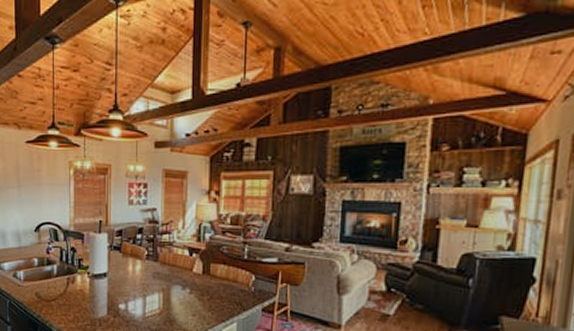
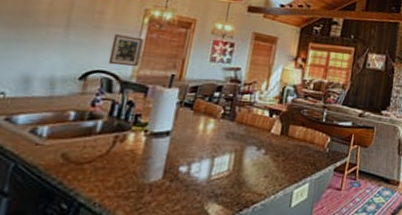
wall art: none [51,189,73,217] -> present [108,34,144,67]

